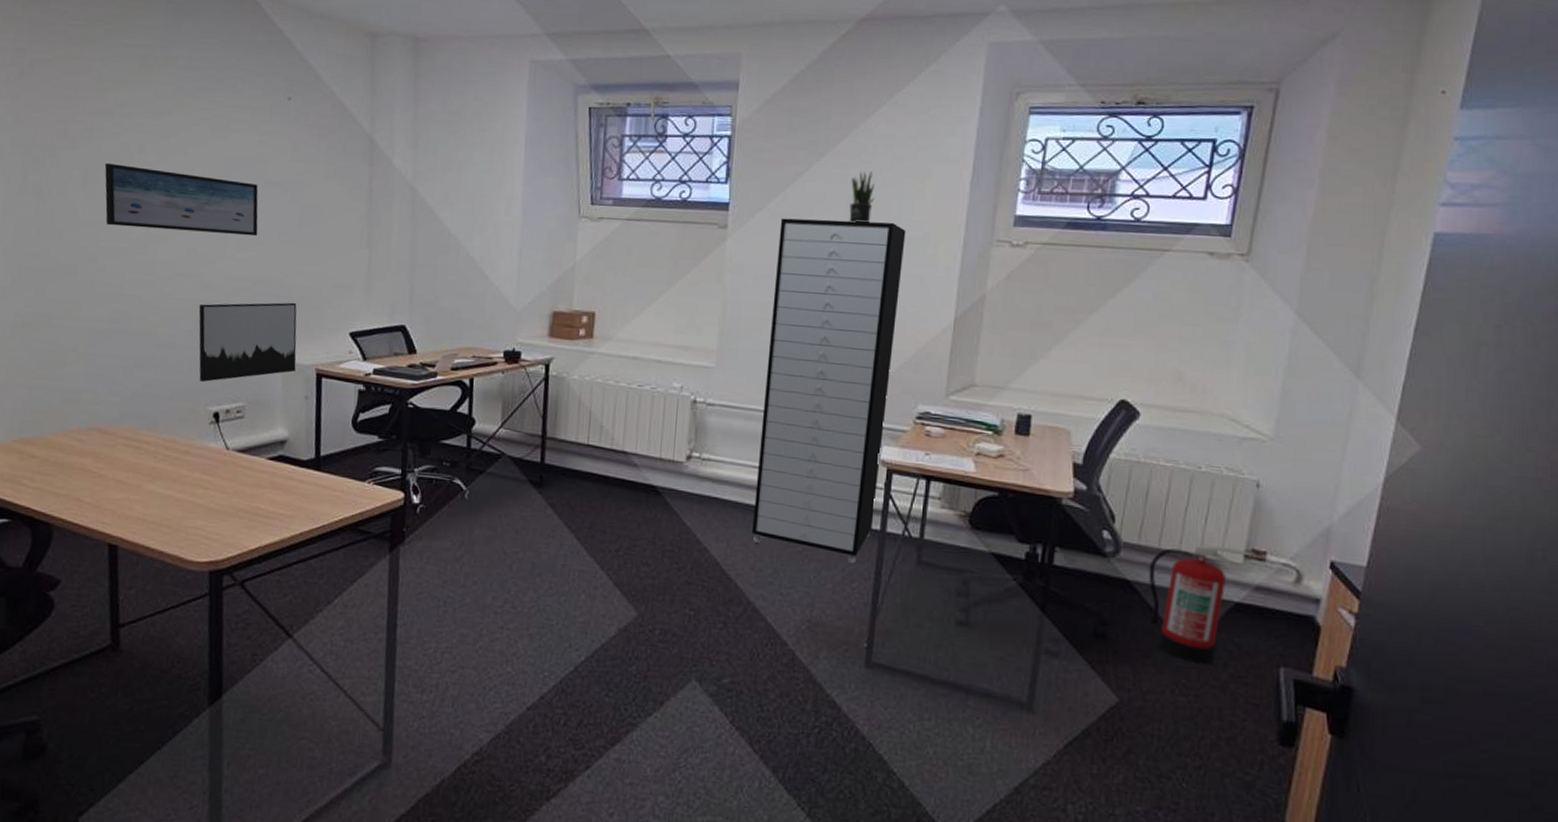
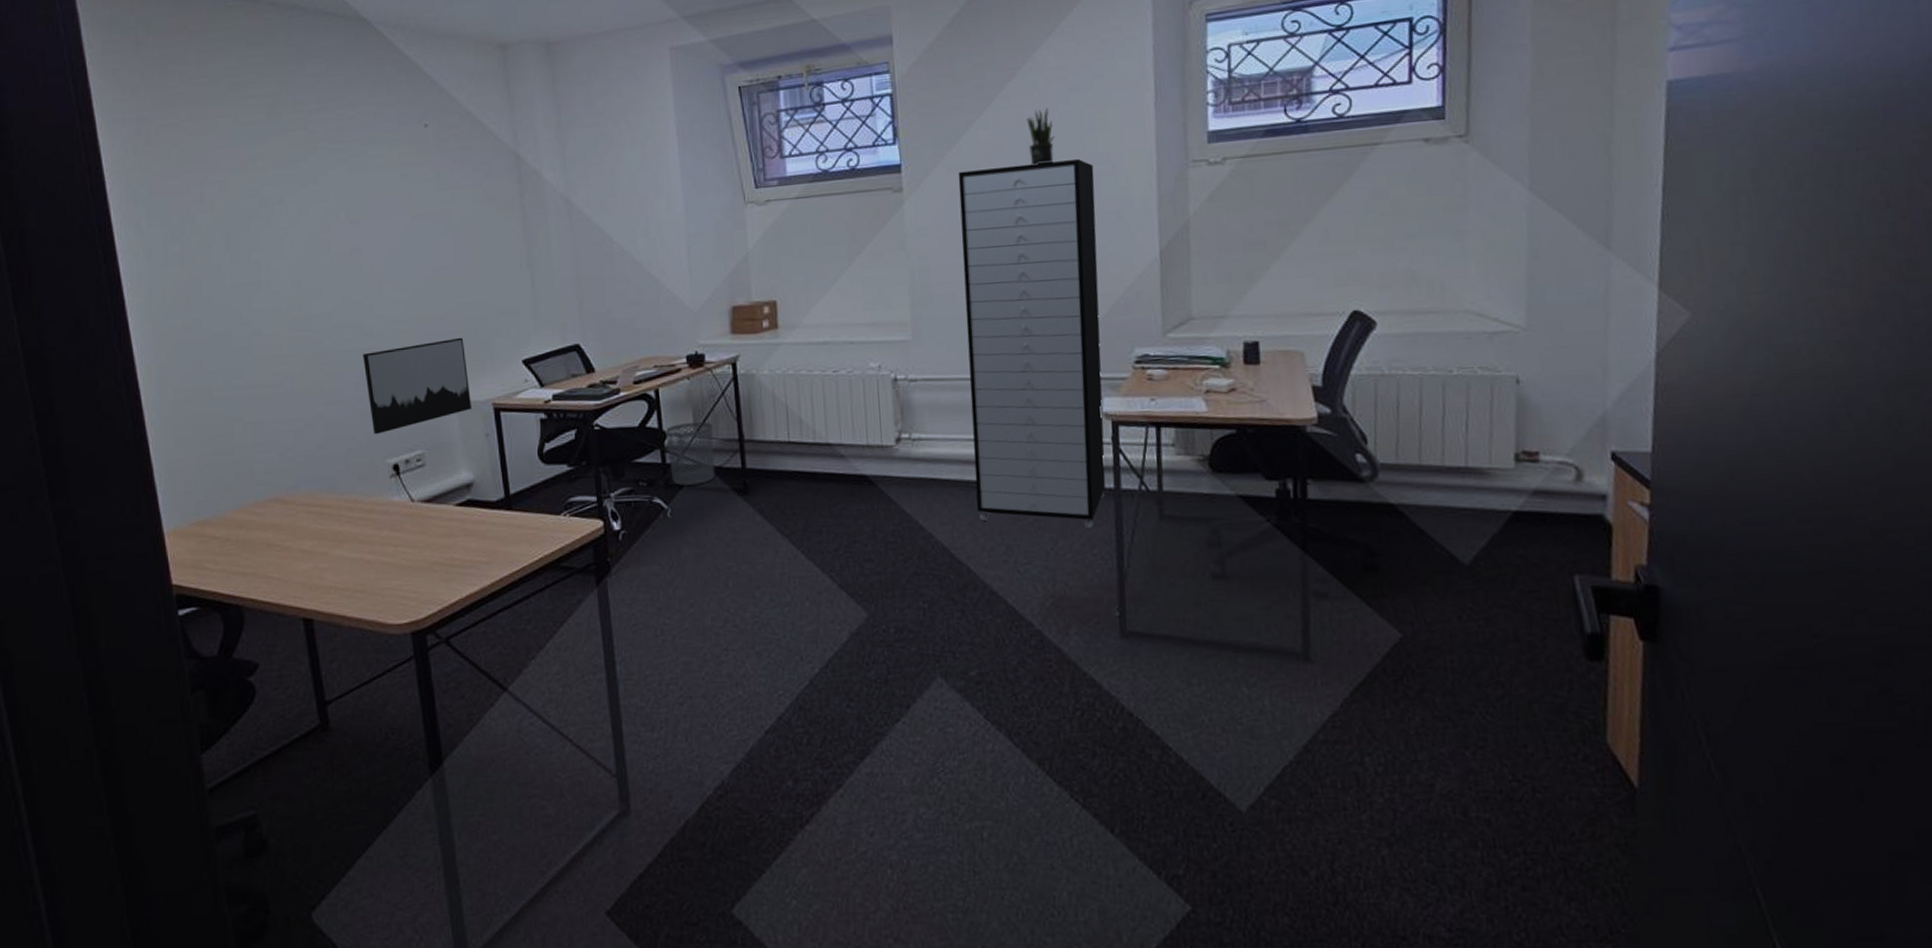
wall art: present [104,162,259,237] -> none [246,219,413,286]
waste bin: none [473,413,519,472] -> present [665,421,715,486]
fire extinguisher: present [1148,544,1254,664] -> none [1412,452,1529,584]

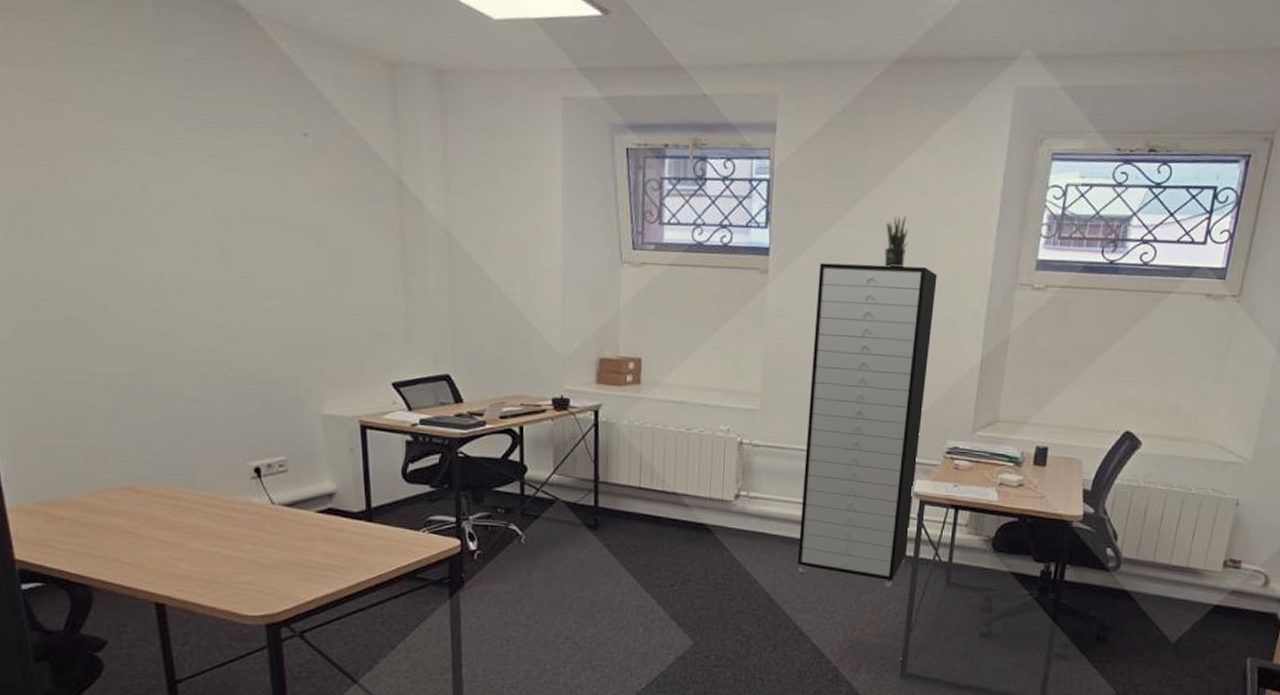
wall art: present [363,337,472,435] -> none [227,353,338,437]
waste bin: present [665,421,715,486] -> none [526,459,571,517]

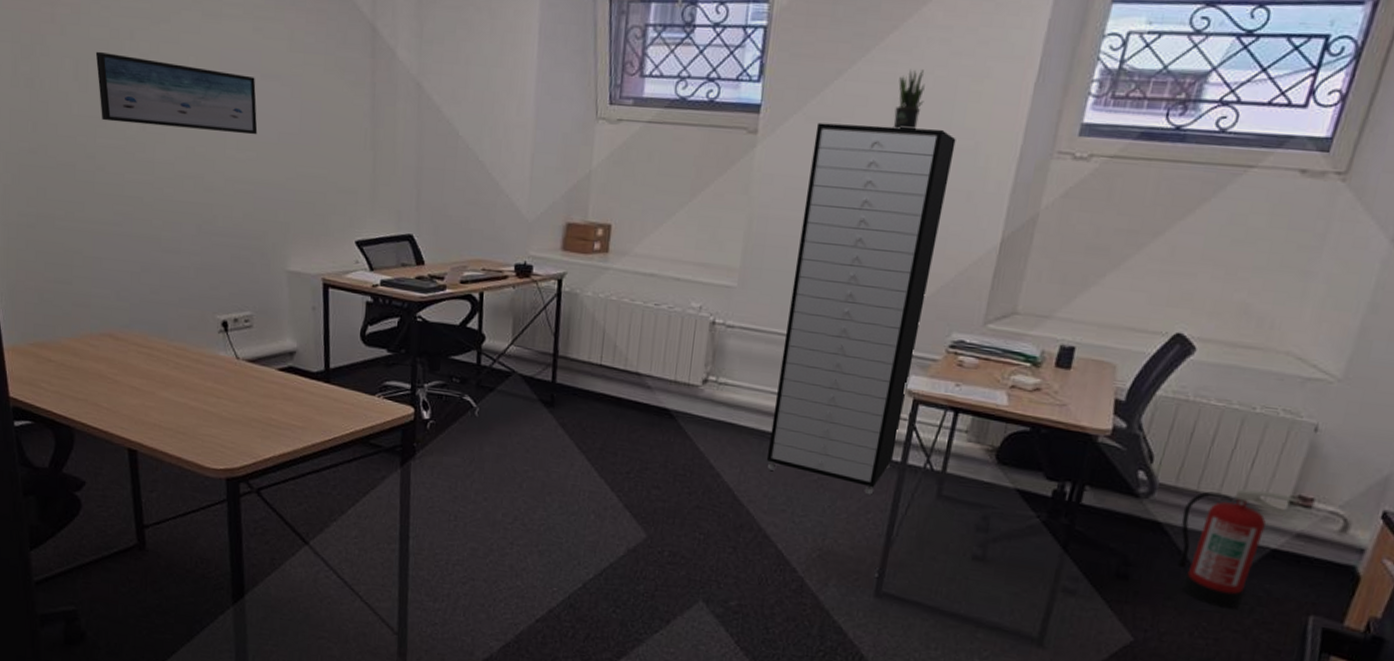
wall art: none [103,203,284,284] -> present [95,51,258,135]
fire extinguisher: none [1143,556,1231,659] -> present [1176,488,1298,609]

